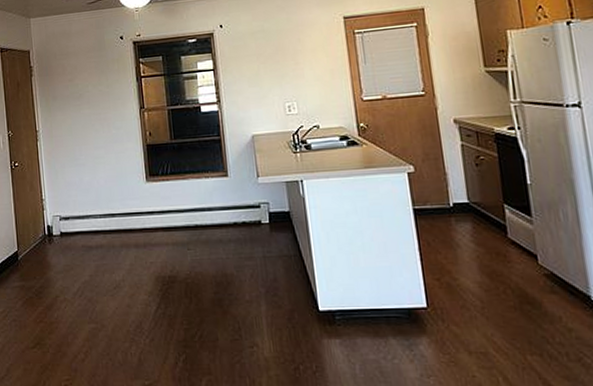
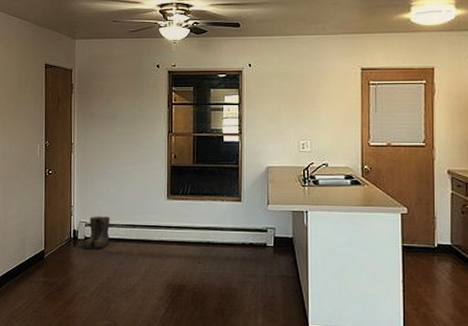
boots: none [59,207,88,246] -> present [83,216,110,250]

